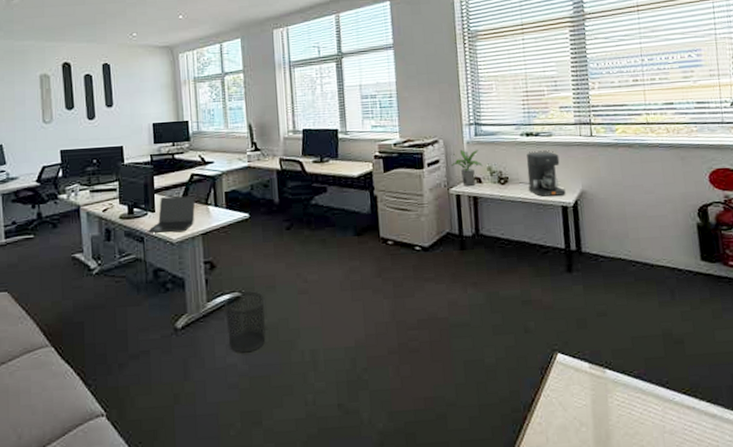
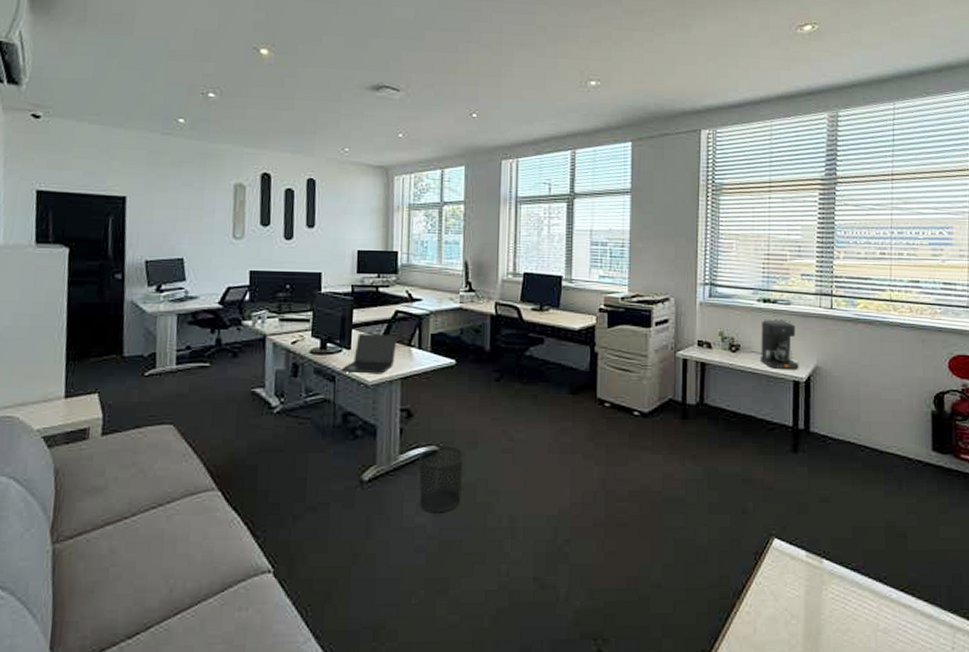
potted plant: present [452,149,483,187] -> none [681,310,714,352]

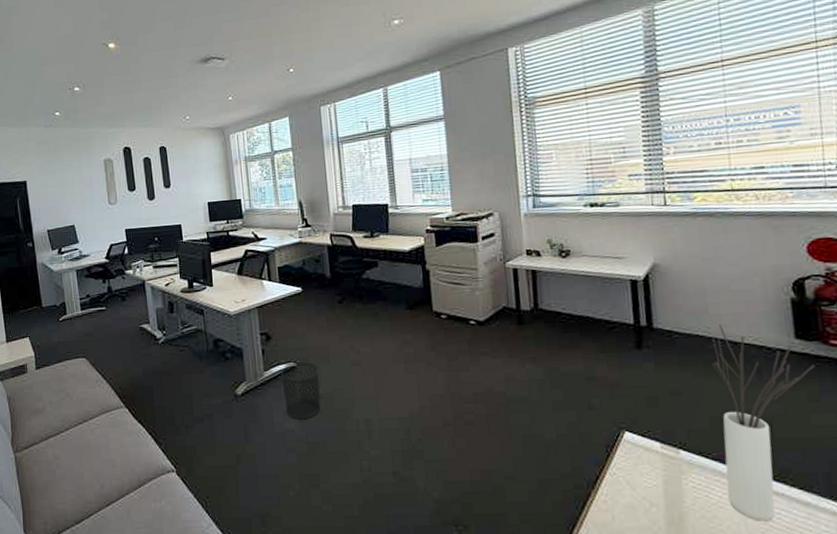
laptop: present [341,334,398,374] -> none [207,270,250,306]
coffee maker: present [760,320,799,369] -> none [590,222,635,270]
vase: none [859,431,946,634] -> present [712,323,815,521]

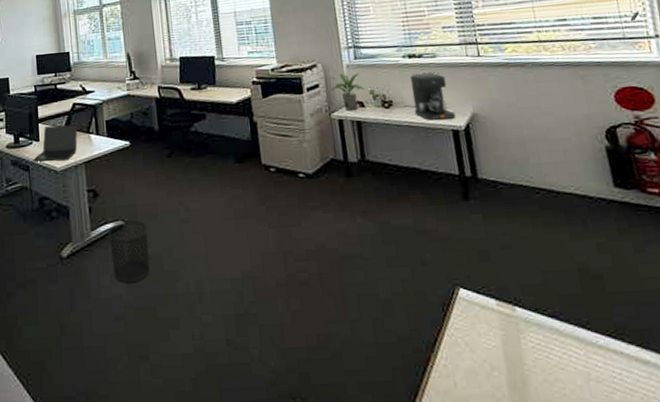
laptop: none [207,270,250,306] -> present [33,124,78,162]
potted plant: none [508,222,542,261] -> present [332,73,365,112]
coffee maker: none [590,222,635,270] -> present [410,73,456,120]
vase: present [712,323,815,521] -> none [535,173,637,383]

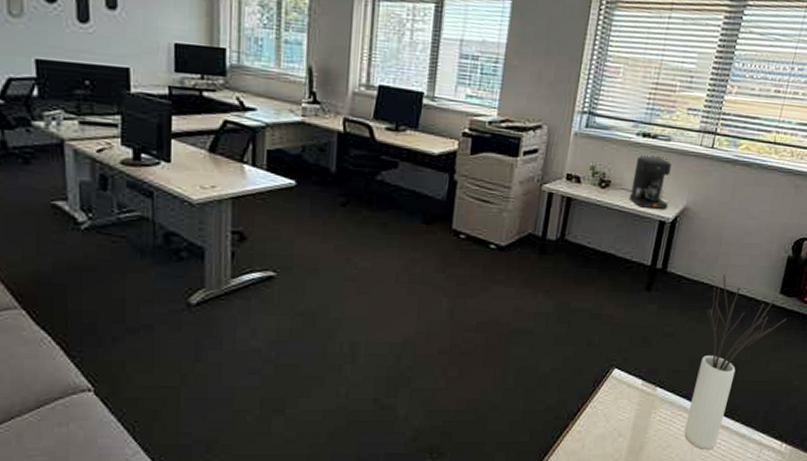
laptop: present [33,124,78,162] -> none [160,145,227,192]
waste bin: present [108,219,150,284] -> none [252,271,305,338]
potted plant: present [332,73,365,112] -> none [551,141,586,186]
vase: none [535,173,637,383] -> present [684,273,787,450]

